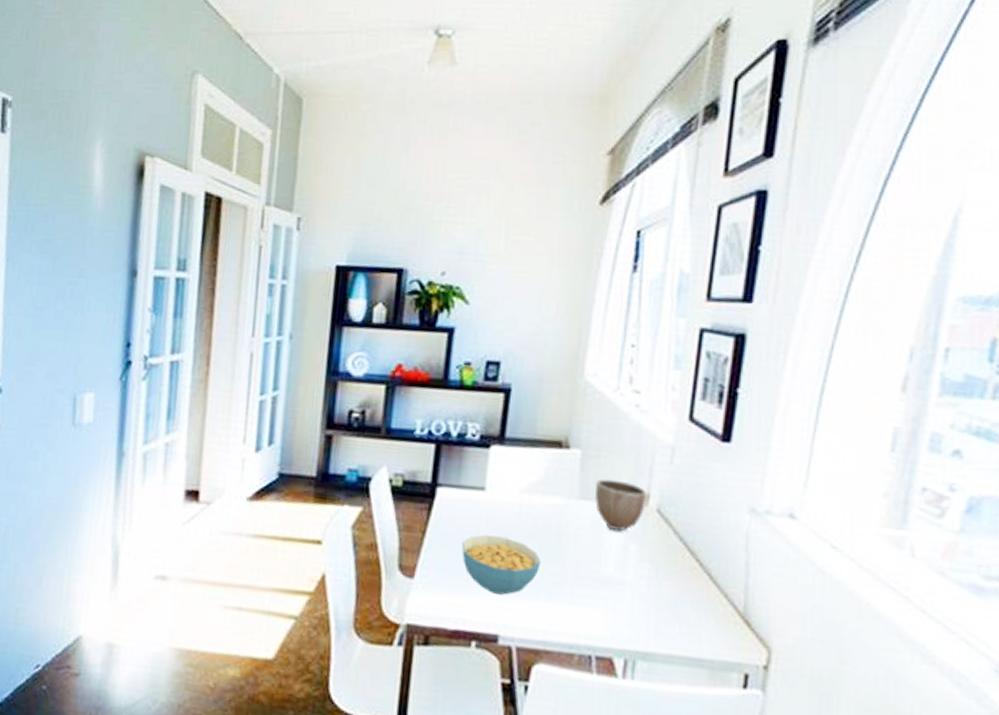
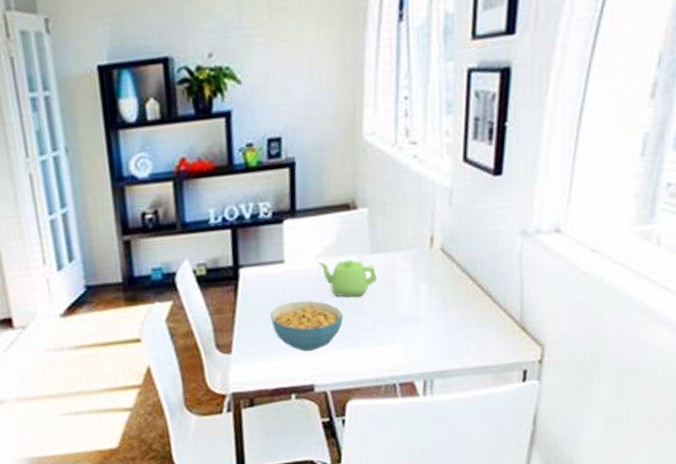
teapot: none [520,496,583,546] -> present [318,259,377,298]
decorative bowl: present [594,479,648,532] -> none [383,229,432,275]

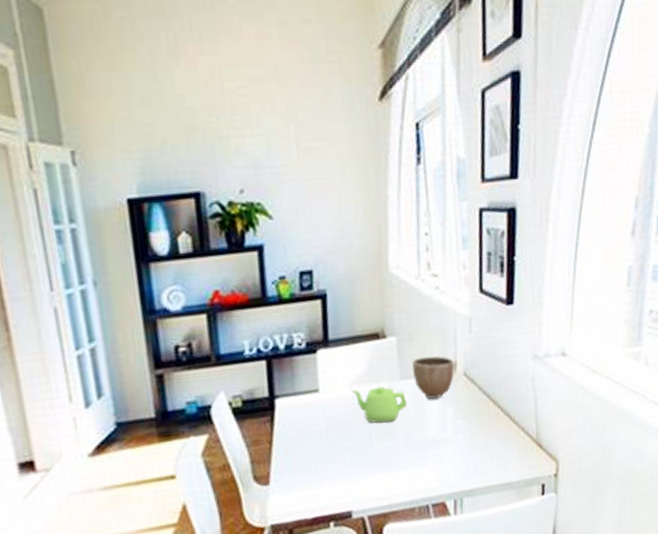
cereal bowl: present [270,300,344,351] -> none [307,428,378,479]
decorative bowl: none [383,229,432,275] -> present [411,356,456,400]

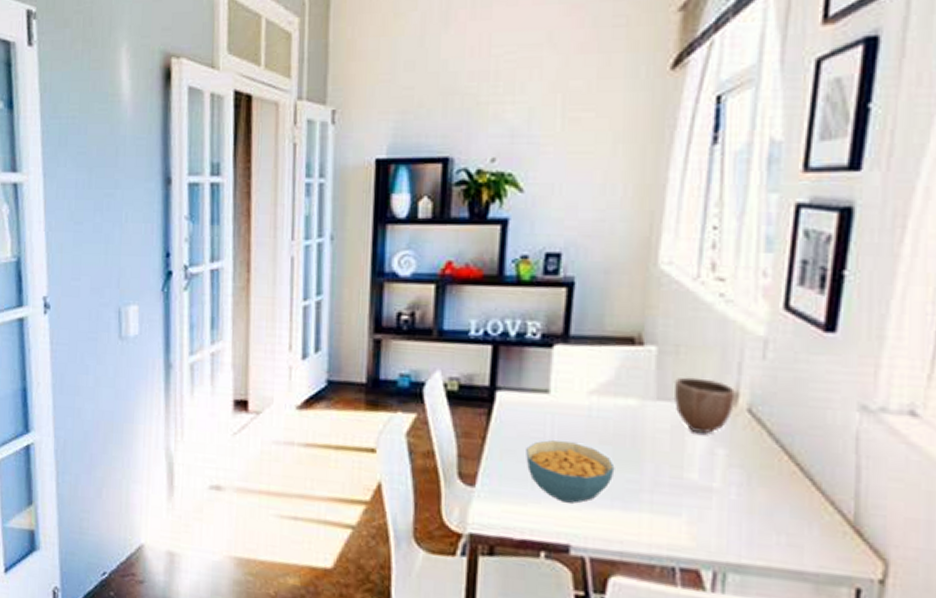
cereal bowl: none [307,428,378,479] -> present [526,440,615,504]
teapot: present [351,386,407,423] -> none [589,398,661,450]

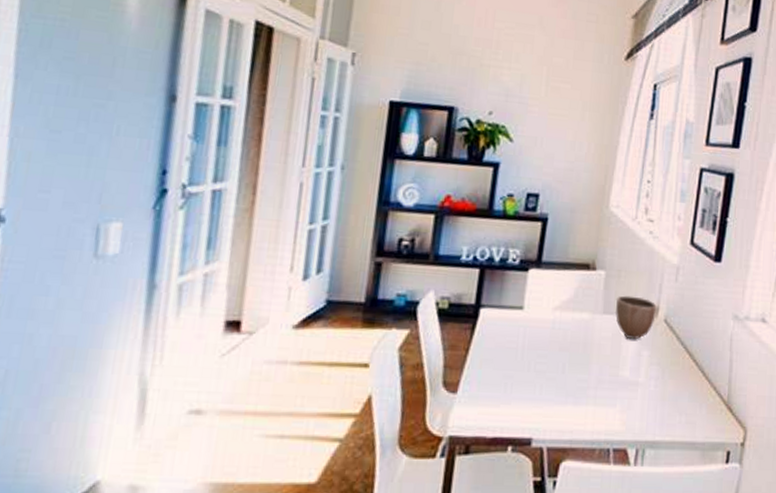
cereal bowl: present [526,440,615,504] -> none [501,349,570,402]

